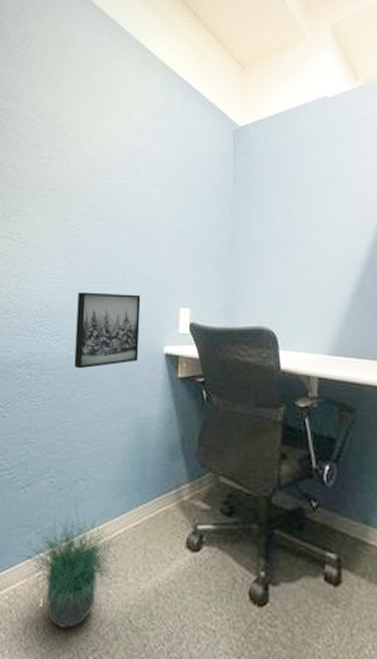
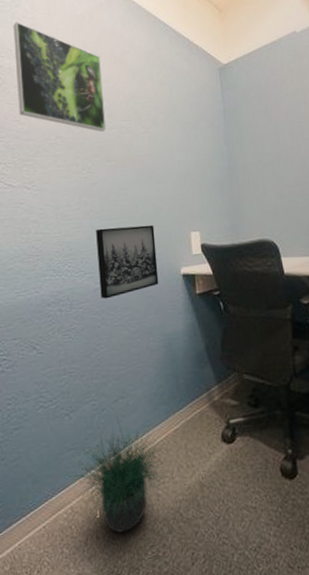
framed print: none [15,64,106,188] -> present [13,21,107,132]

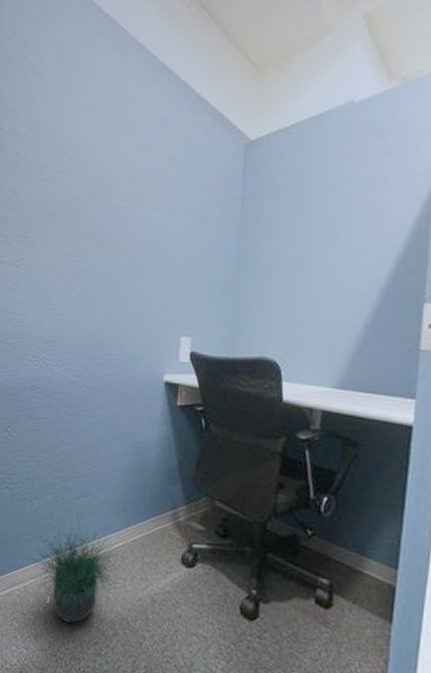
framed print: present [13,21,107,132] -> none [15,77,107,211]
wall art: present [96,224,159,299] -> none [76,318,141,394]

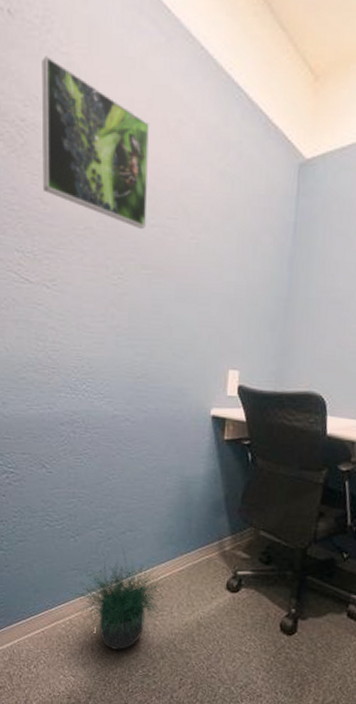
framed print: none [15,77,107,211] -> present [41,56,149,229]

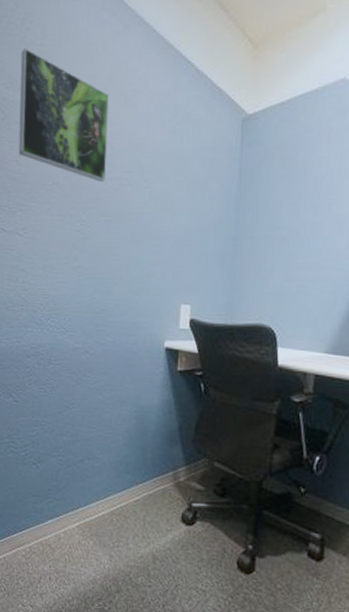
potted plant: present [72,546,164,650] -> none [33,474,120,581]

